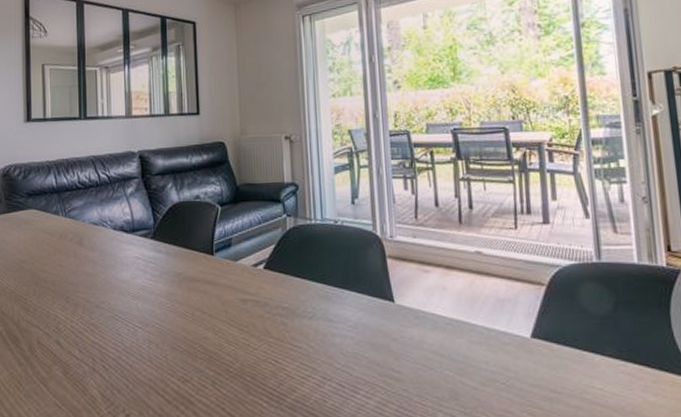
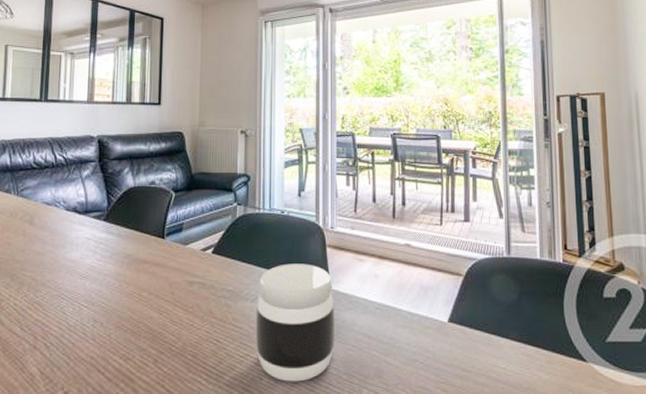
jar: none [314,277,403,405] -> present [255,263,334,382]

